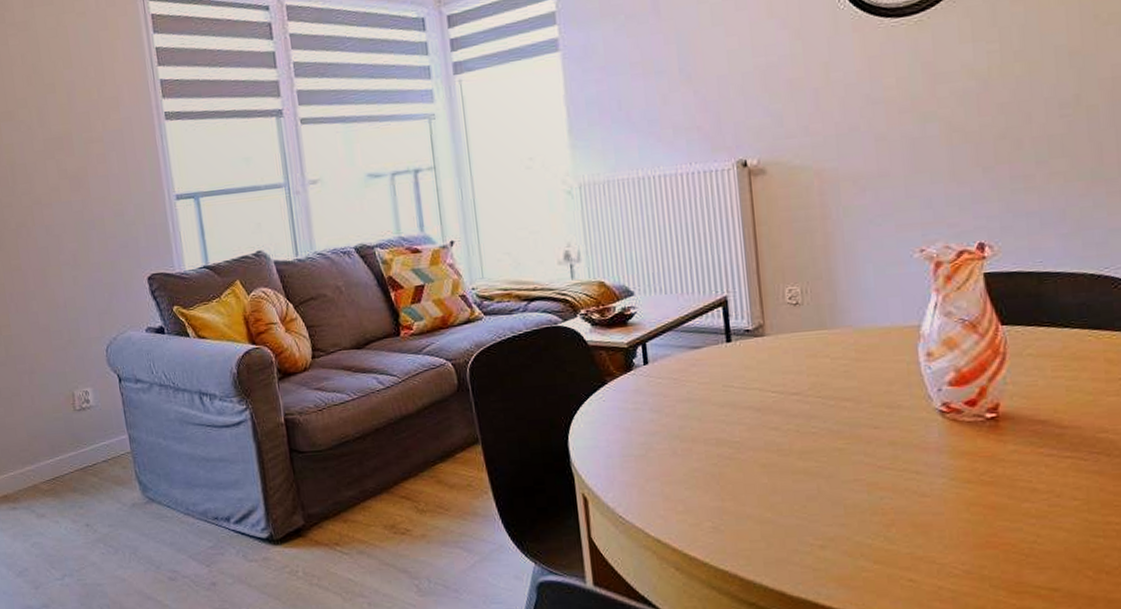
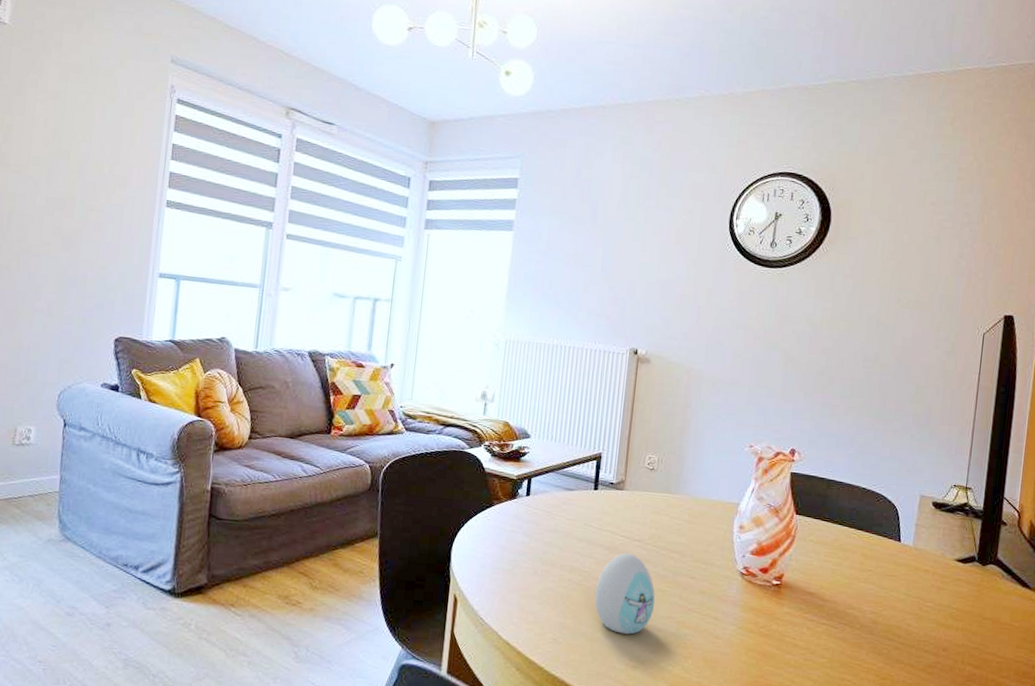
decorative egg: none [753,410,834,509] -> present [594,552,655,635]

